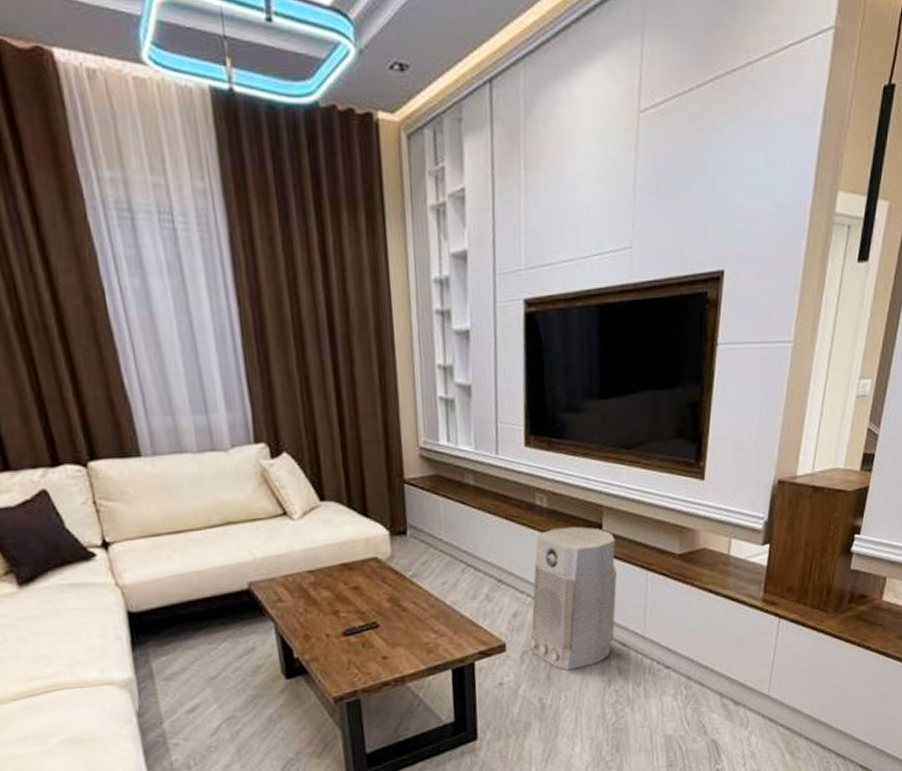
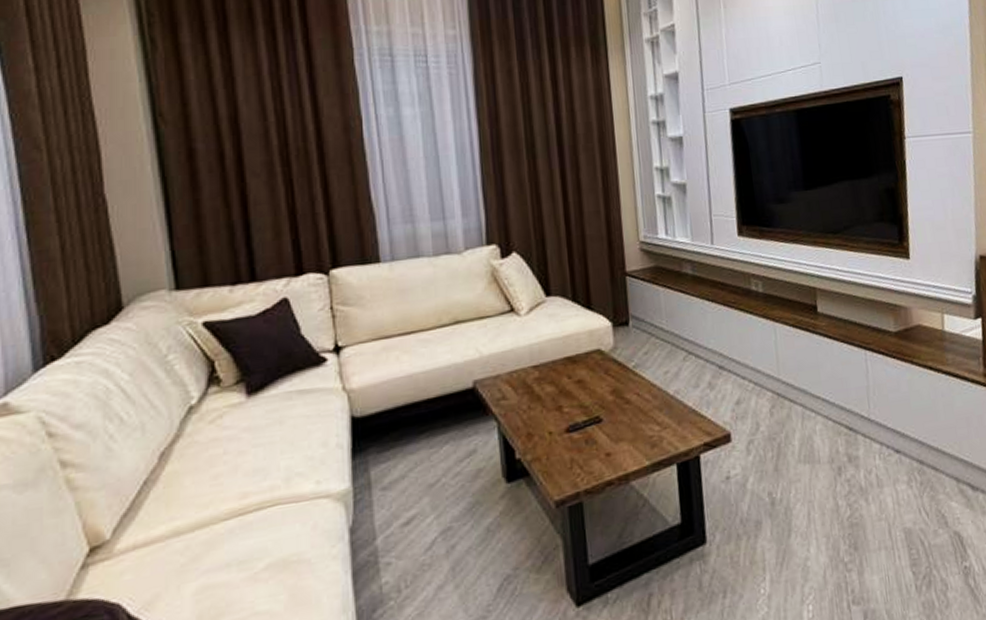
air purifier: present [529,526,617,670] -> none [754,309,840,460]

